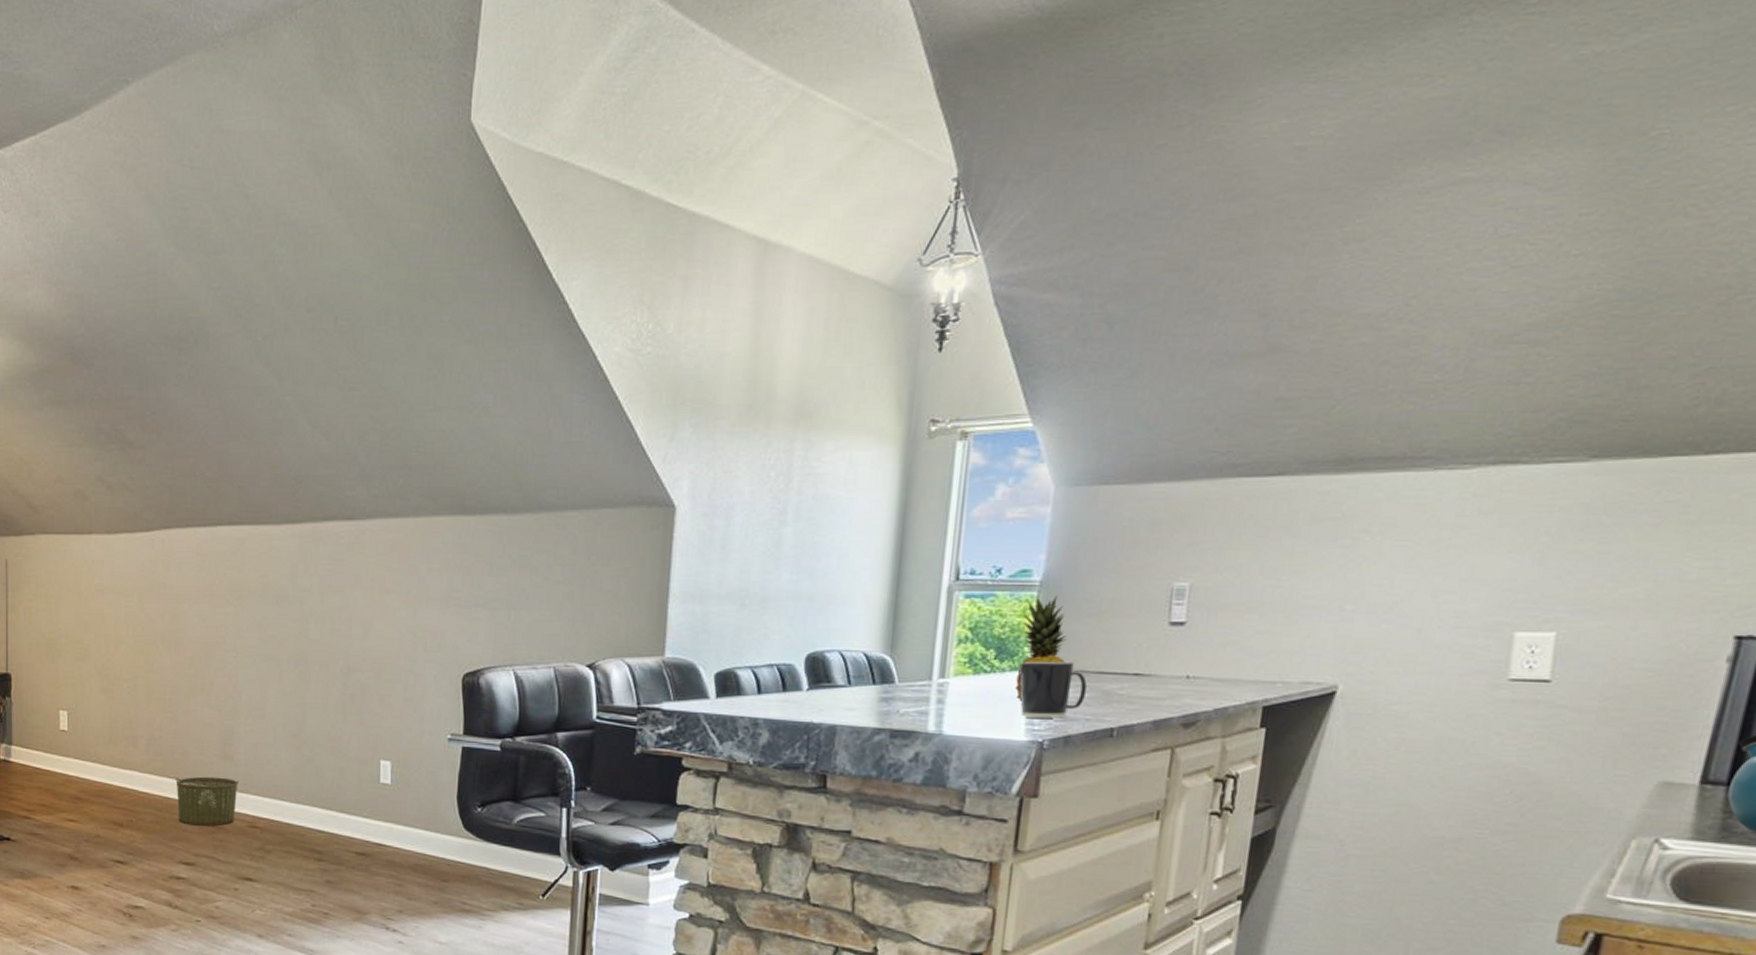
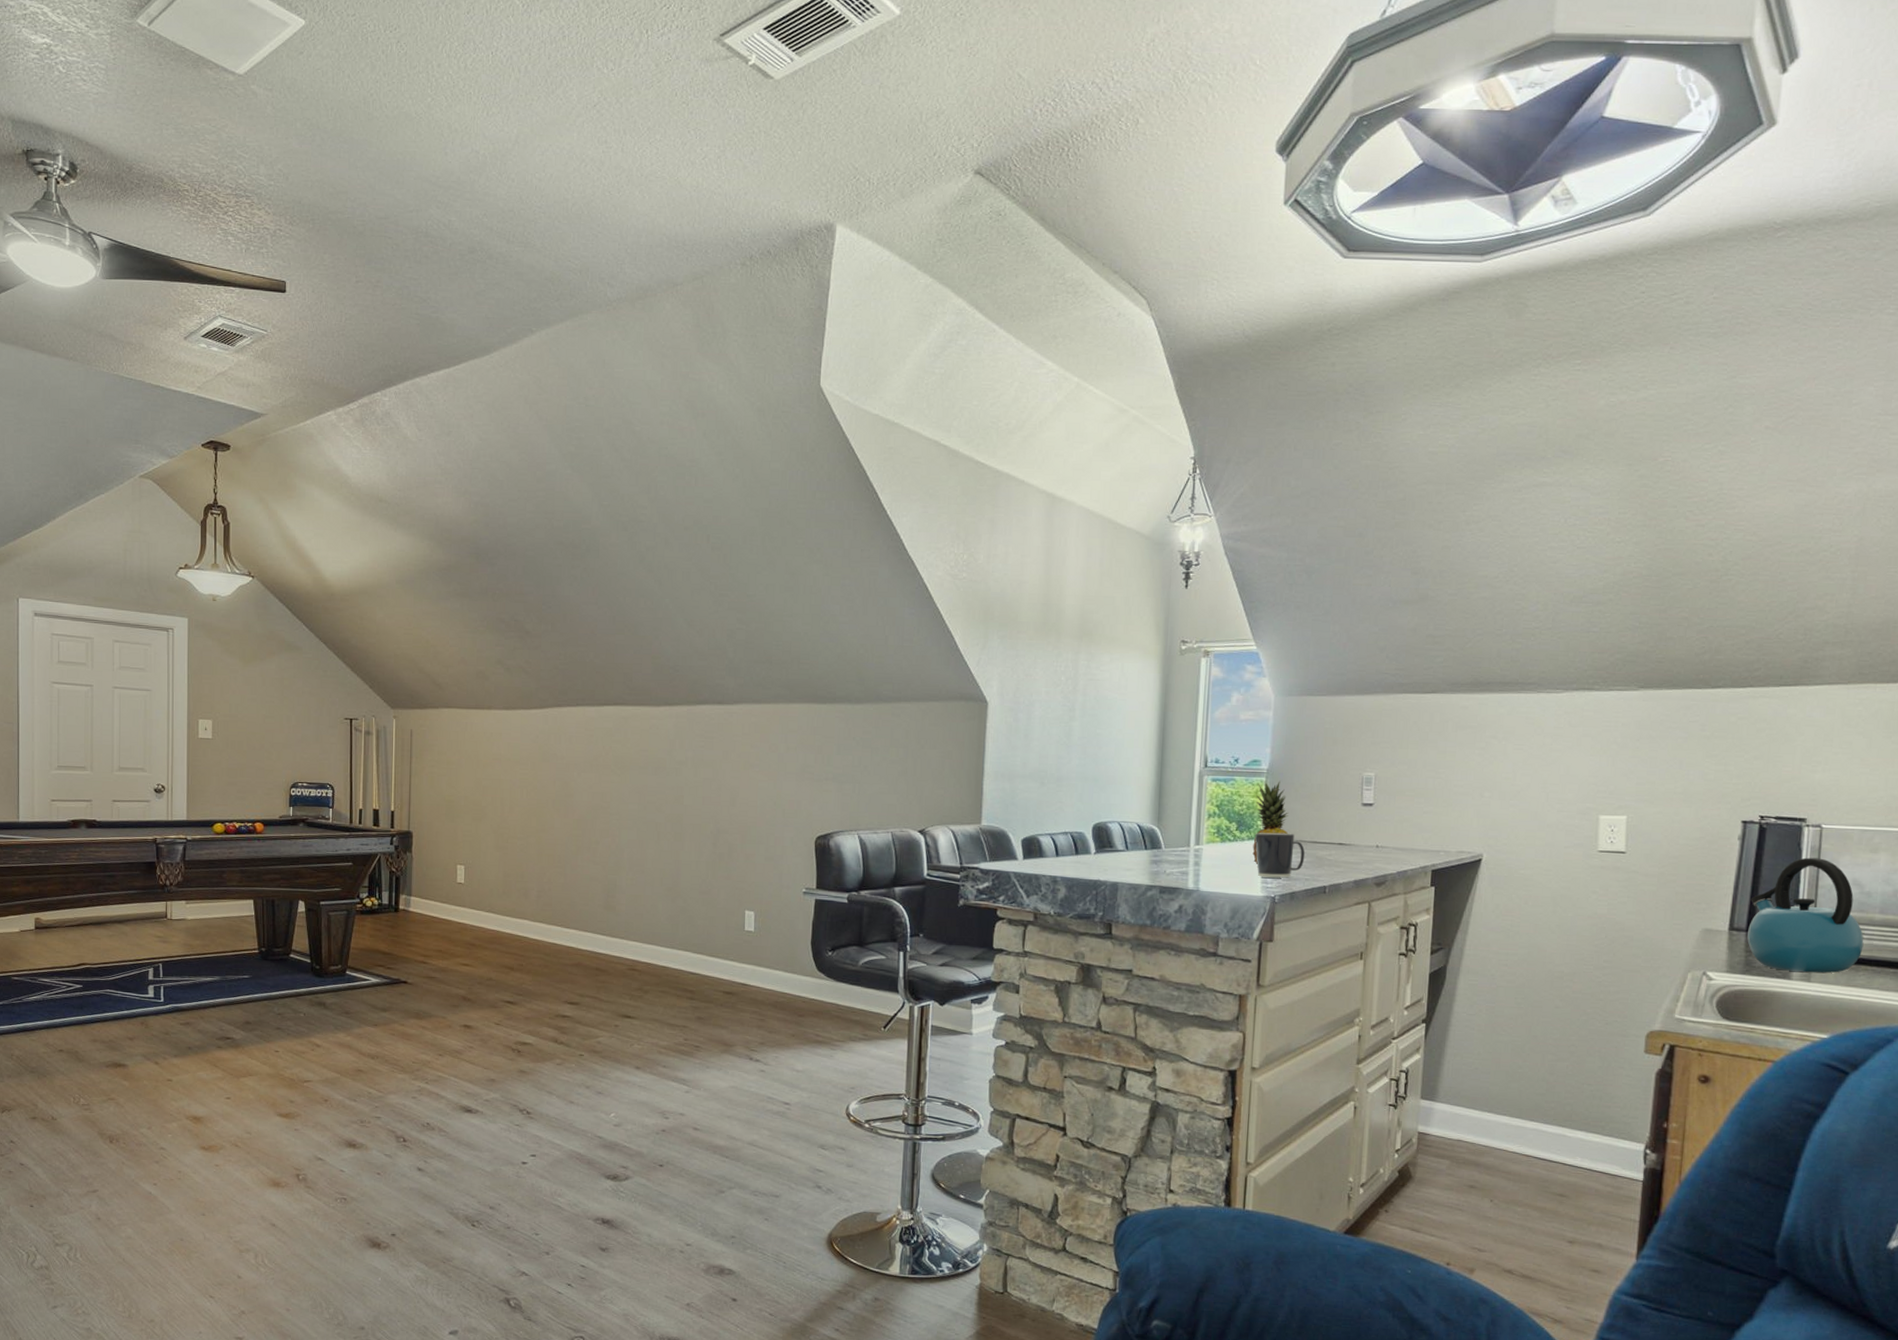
basket: present [175,776,240,827] -> none [563,925,621,970]

